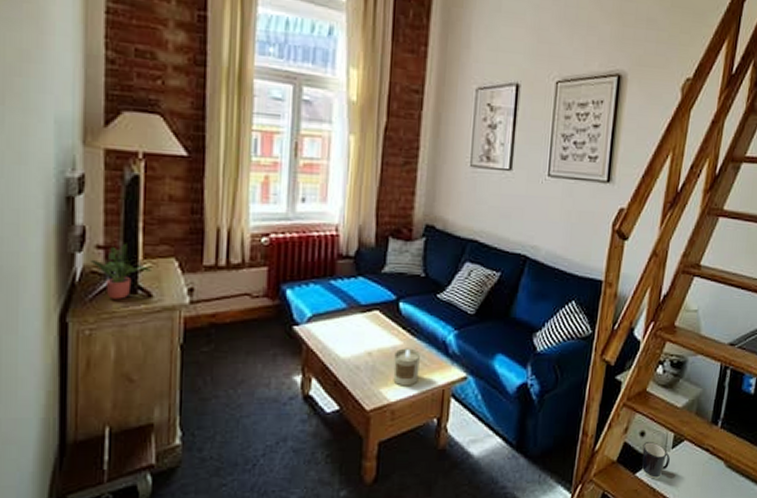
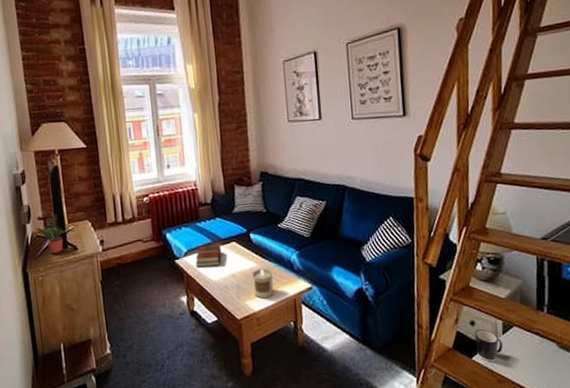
books: none [322,311,359,339] -> present [196,245,222,268]

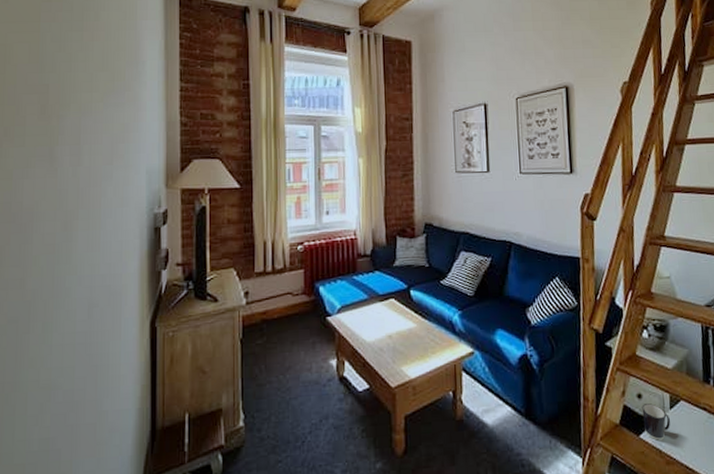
potted plant: present [36,214,74,254] -> none [172,260,216,306]
books: present [196,245,222,268] -> none [350,301,379,327]
candle: present [252,268,274,299] -> none [410,329,433,364]

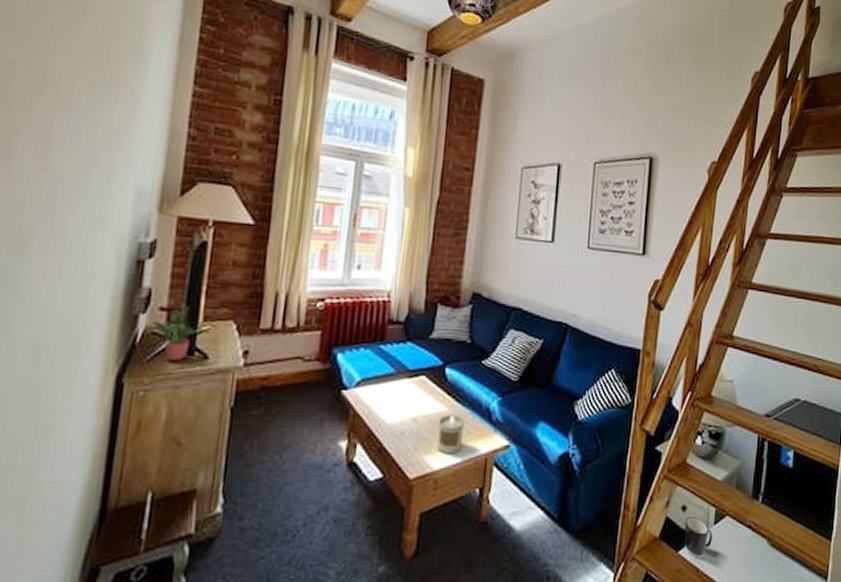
potted plant: none [172,260,216,306] -> present [153,305,210,361]
candle: none [410,329,433,364] -> present [437,414,464,454]

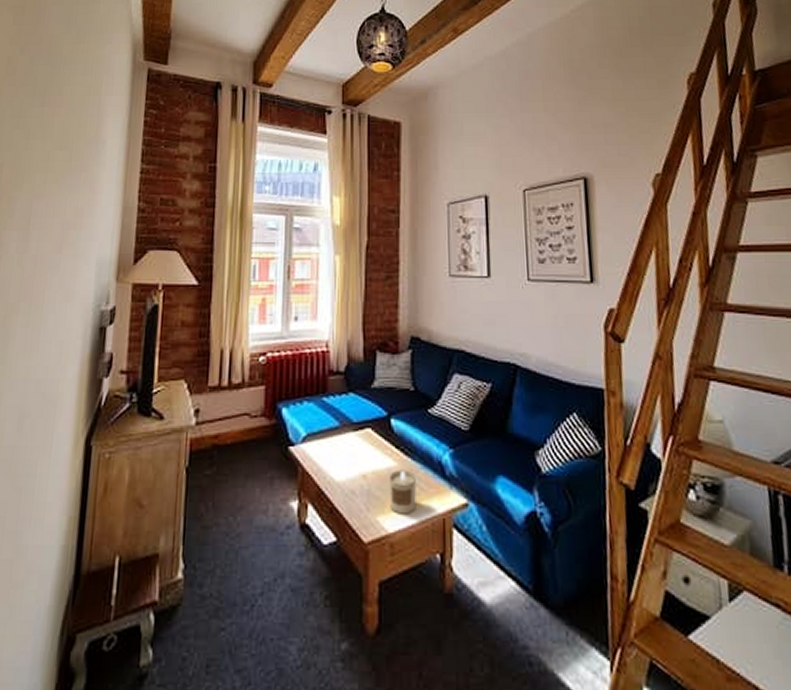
potted plant: present [153,305,210,361] -> none [115,367,164,422]
mug: present [684,517,712,558] -> none [690,592,730,645]

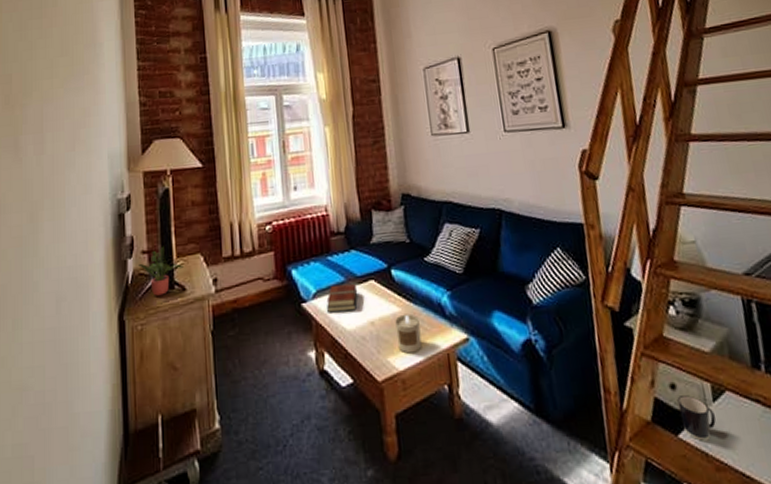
potted plant: none [115,367,164,422] -> present [138,246,183,296]
books: none [316,429,352,460] -> present [326,284,358,313]
mug: none [690,592,730,645] -> present [677,395,716,441]

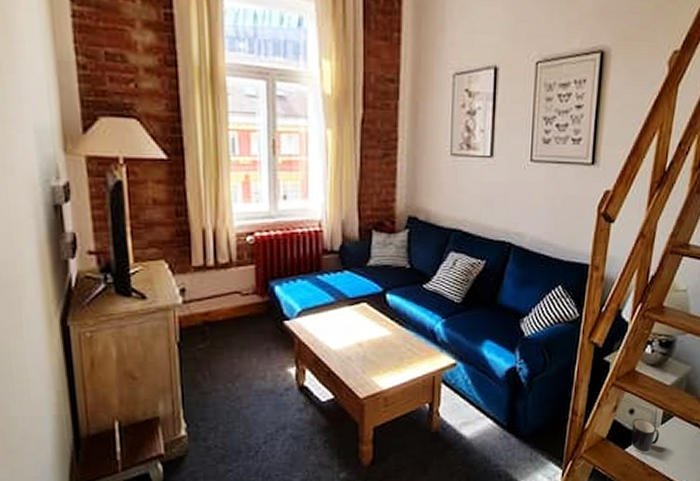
potted plant: present [138,246,183,296] -> none [84,248,143,302]
books: present [326,284,358,313] -> none [312,305,348,332]
candle: present [395,313,422,354] -> none [384,337,409,374]

